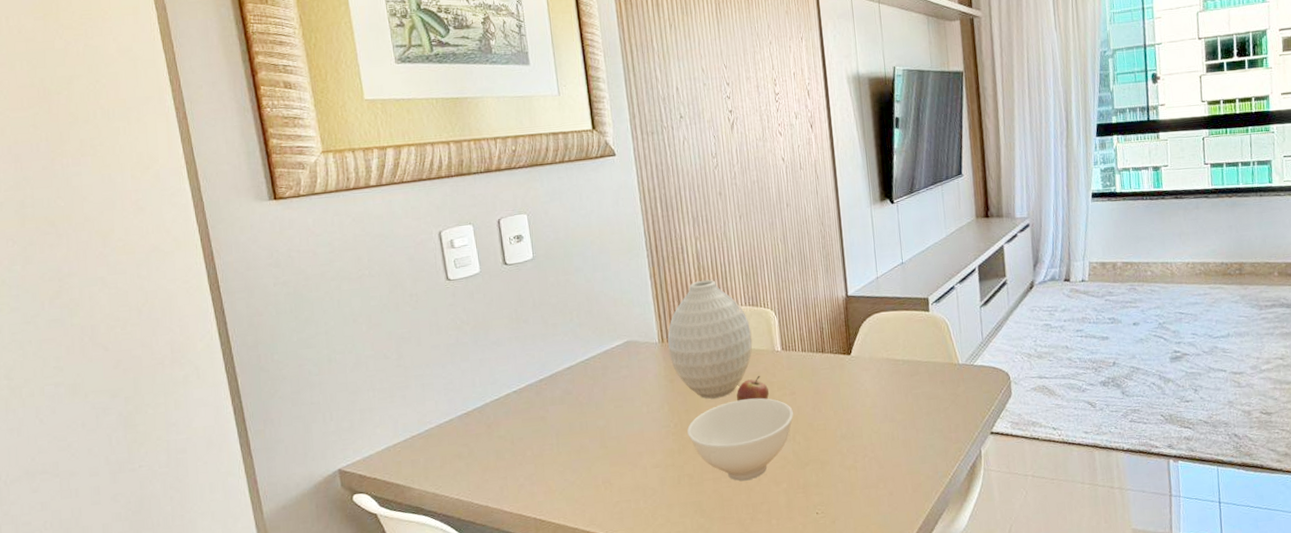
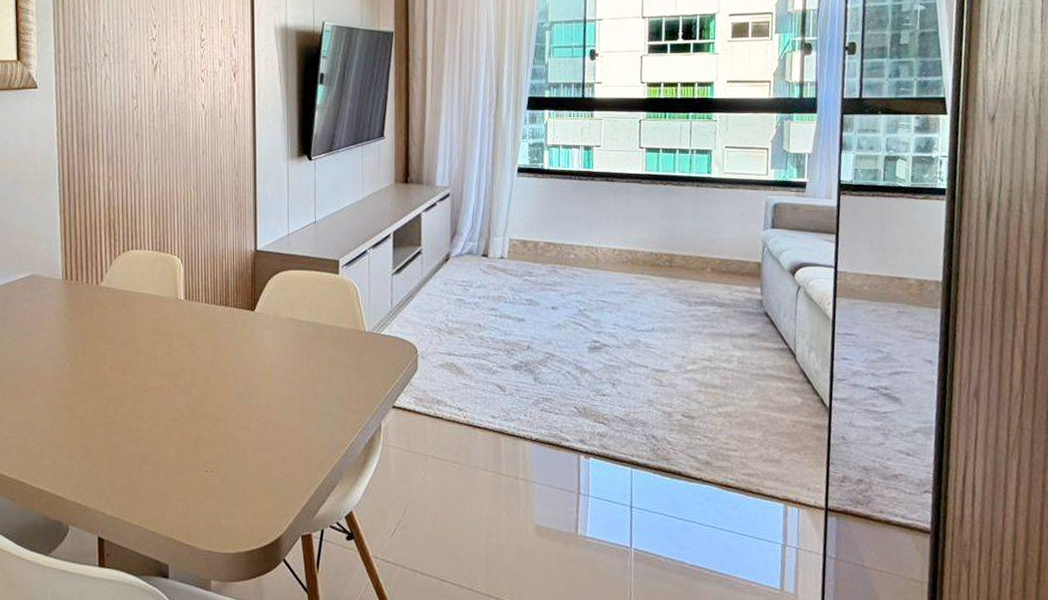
vase: present [667,279,753,399] -> none [72,220,156,342]
bowl: present [687,398,793,481] -> none [83,346,191,429]
fruit: present [736,376,769,401] -> none [134,323,168,348]

